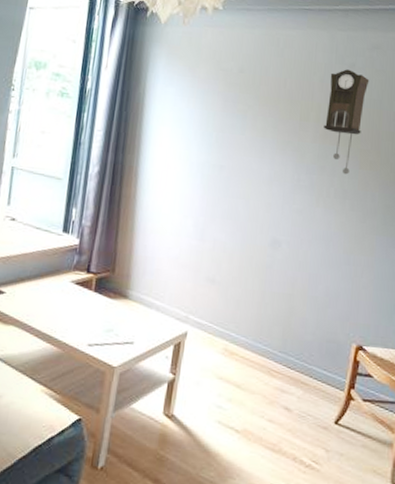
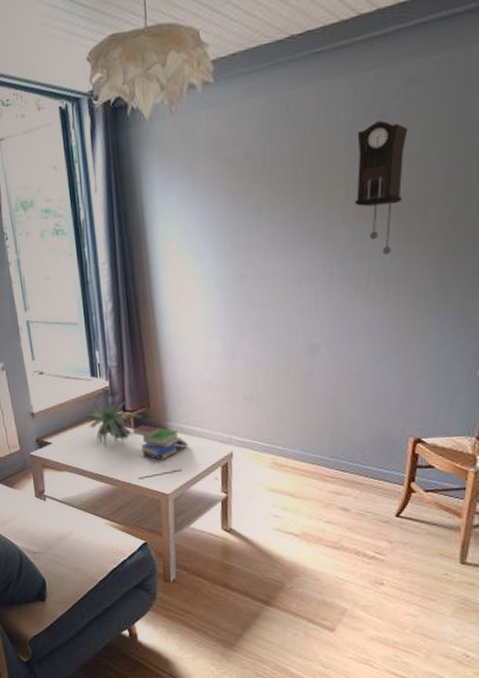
plant: none [47,245,106,307] -> present [85,388,143,447]
book: none [92,289,145,330] -> present [133,424,188,461]

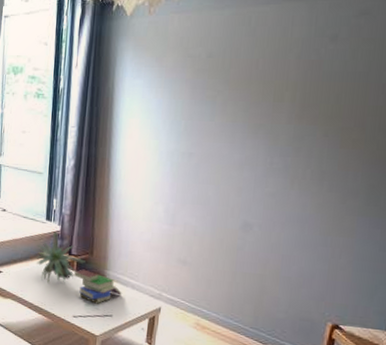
pendulum clock: present [355,121,408,255] -> none [300,42,355,155]

